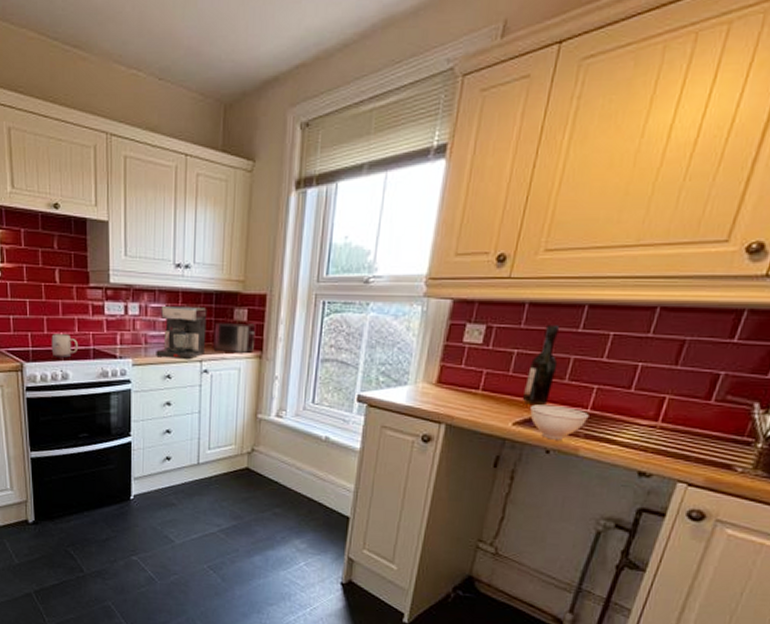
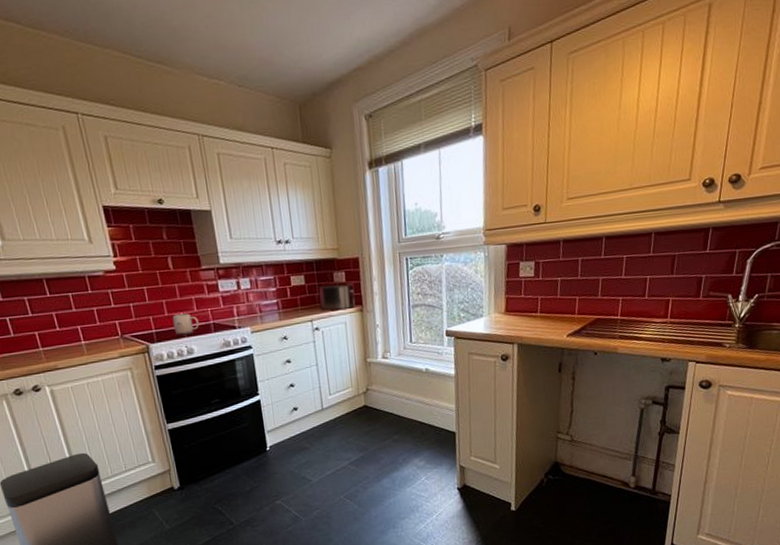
coffee maker: present [156,305,207,360] -> none [269,275,314,323]
bottle: present [522,324,559,405] -> none [570,255,591,319]
bowl: present [529,404,589,440] -> none [576,317,620,344]

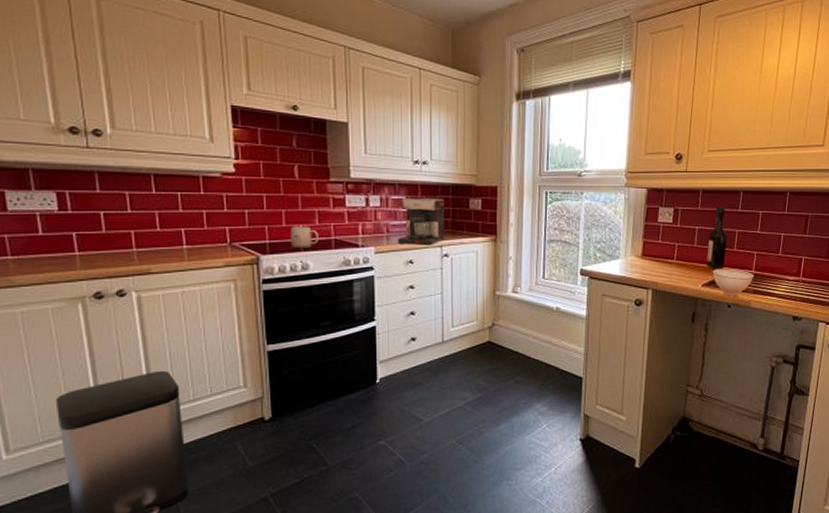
coffee maker: none [269,275,314,323] -> present [398,197,445,246]
toaster: present [318,283,355,311] -> none [452,210,490,239]
bottle: none [570,255,591,319] -> present [706,206,728,269]
bowl: none [576,317,620,344] -> present [712,269,754,296]

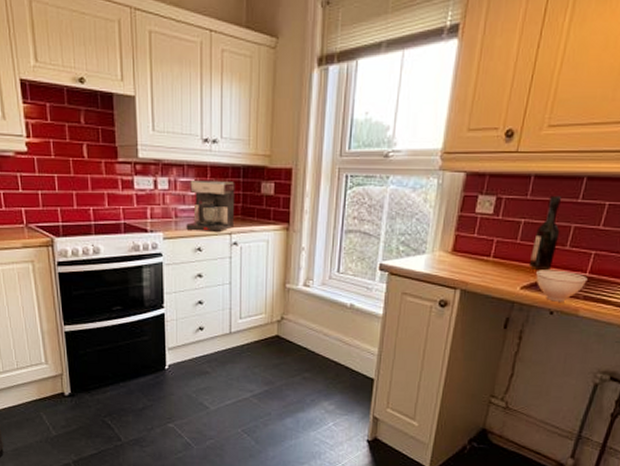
mug: present [290,226,320,249] -> none [81,209,110,232]

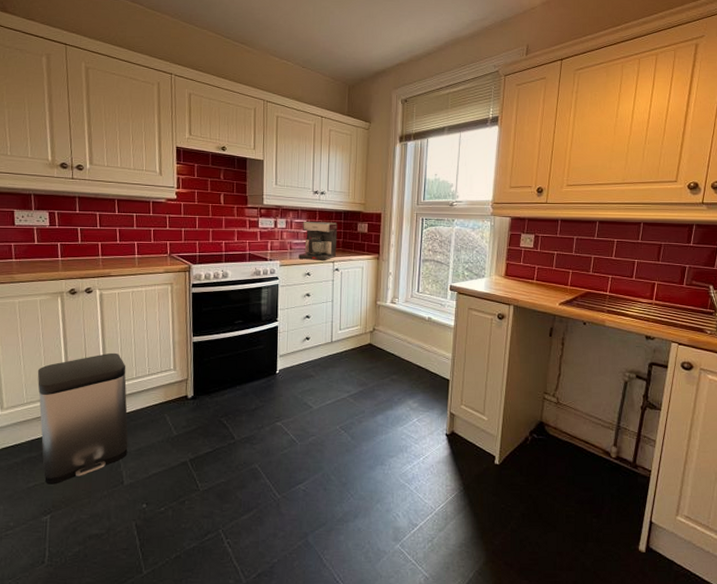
bottle: present [528,195,561,270] -> none [563,234,584,290]
bowl: present [535,270,588,302] -> none [569,290,609,315]

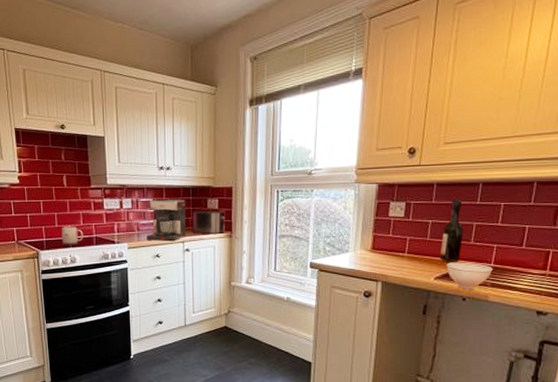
mug: none [215,242,238,261] -> present [61,226,84,245]
toaster: none [343,233,374,257] -> present [192,210,226,235]
bottle: none [563,234,584,290] -> present [439,199,464,262]
bowl: none [569,290,609,315] -> present [446,262,493,289]

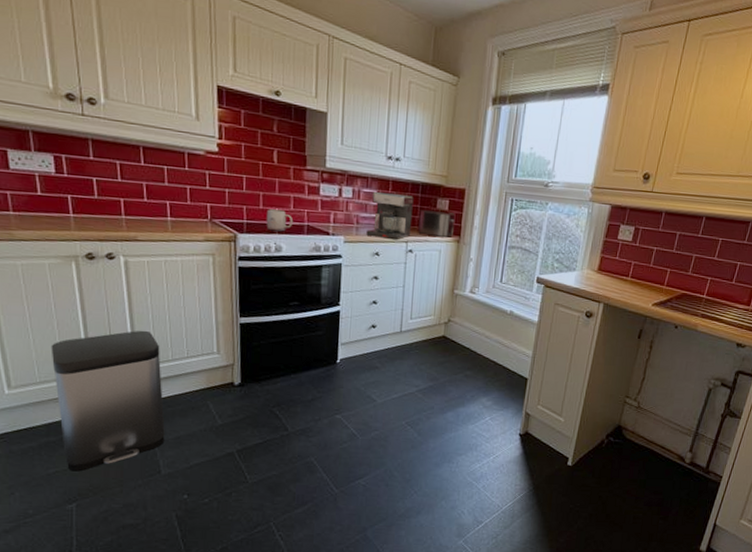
bottle: present [439,199,464,262] -> none [659,229,685,291]
bowl: present [446,262,493,289] -> none [664,290,705,318]

